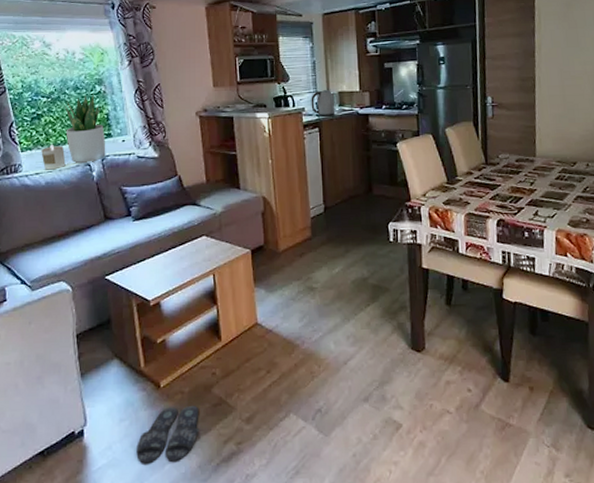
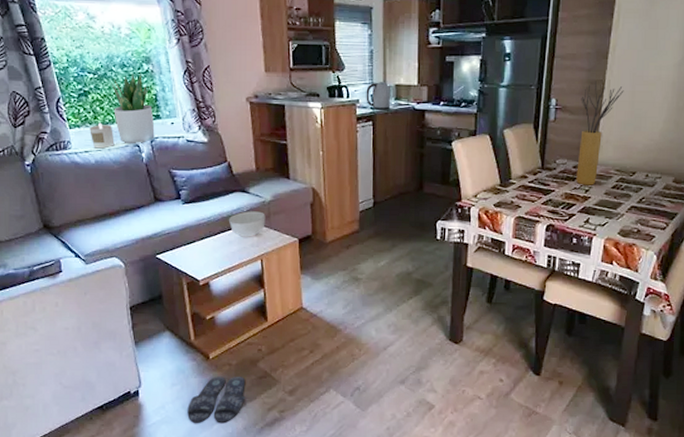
bowl: none [179,224,217,253] -> present [228,211,266,238]
vase: none [515,78,554,178] -> present [576,81,624,186]

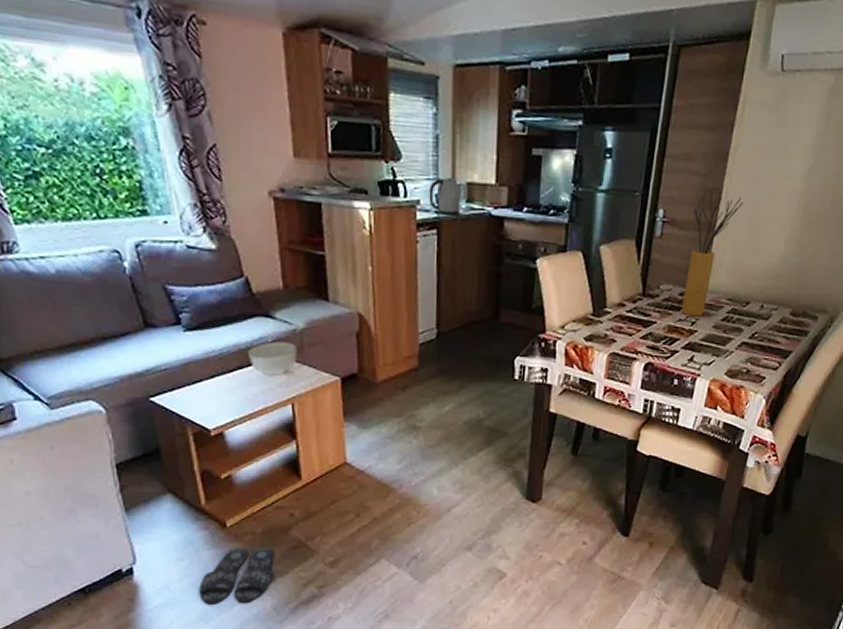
candle: present [89,122,115,149] -> none [45,217,83,254]
planter: present [111,72,155,144] -> none [73,148,141,249]

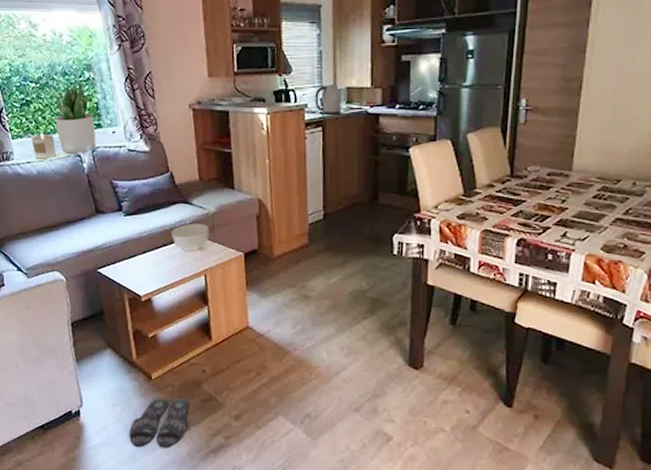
candle: none [45,217,83,254] -> present [32,132,56,159]
planter: none [73,148,141,249] -> present [53,80,96,155]
vase: present [681,189,744,317] -> none [551,78,605,195]

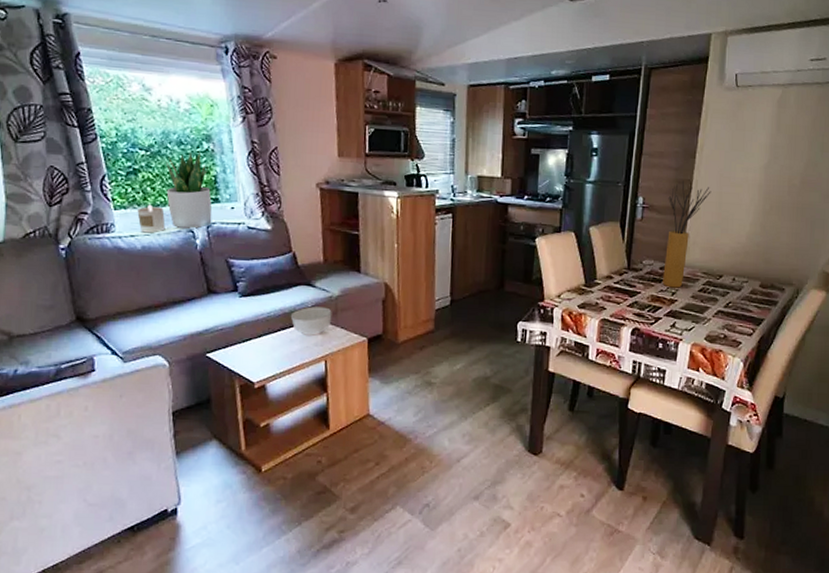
slippers: present [129,398,189,448] -> none [233,491,302,546]
kettle: present [315,85,342,115] -> none [446,172,473,202]
vase: none [551,78,605,195] -> present [663,180,711,288]

